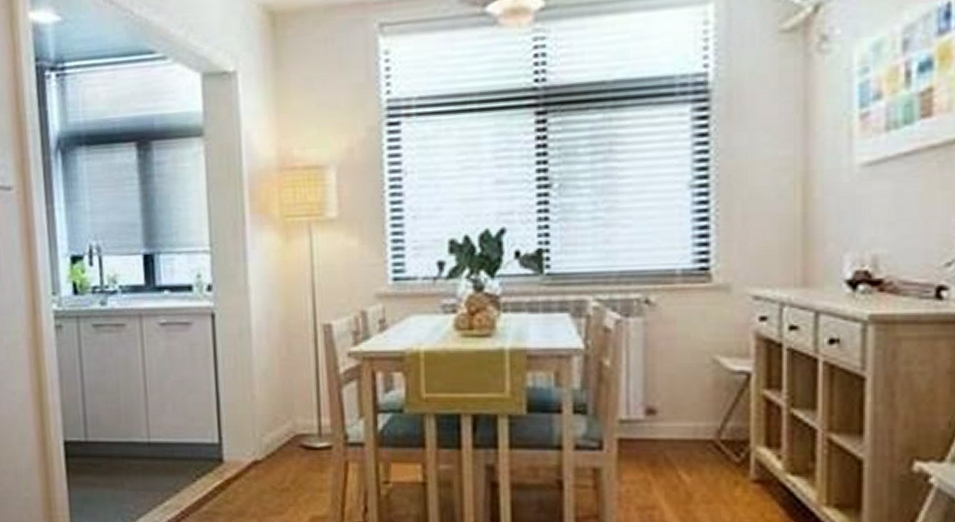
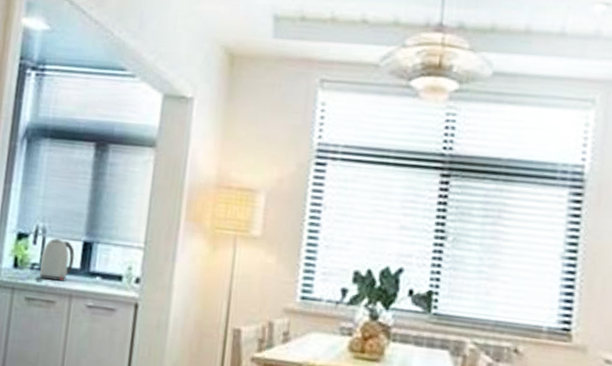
kettle: none [101,256,137,302] -> present [39,238,75,282]

